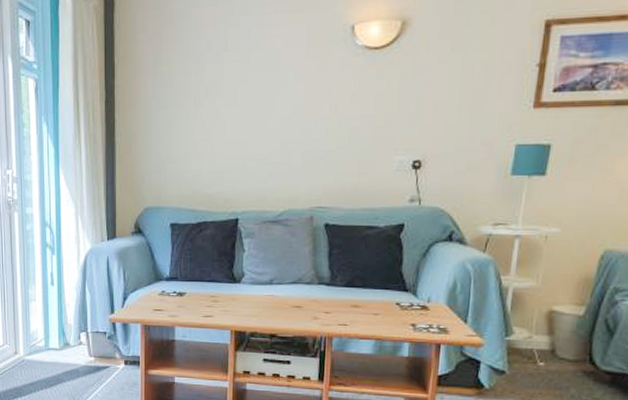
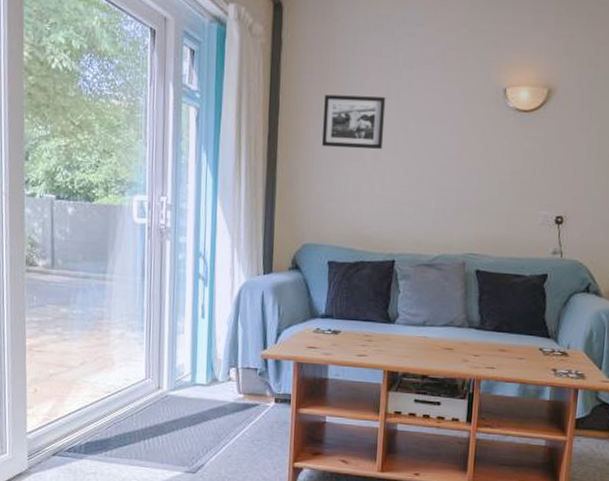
picture frame: none [158,49,224,107] -> present [321,94,386,150]

